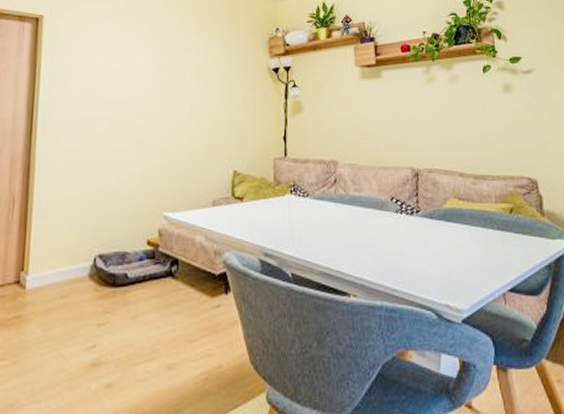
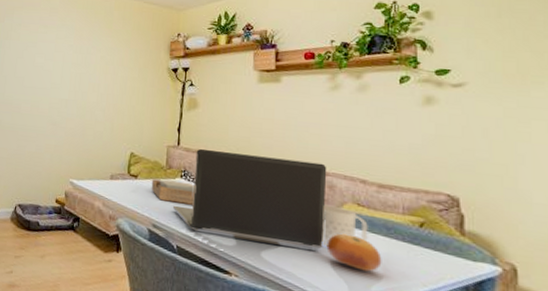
napkin holder: none [259,198,306,223] -> present [151,179,195,205]
laptop computer: none [285,157,433,255] -> present [173,148,327,252]
mug: none [429,203,470,249] -> present [322,204,368,248]
fruit: none [435,231,483,266] -> present [326,233,382,272]

